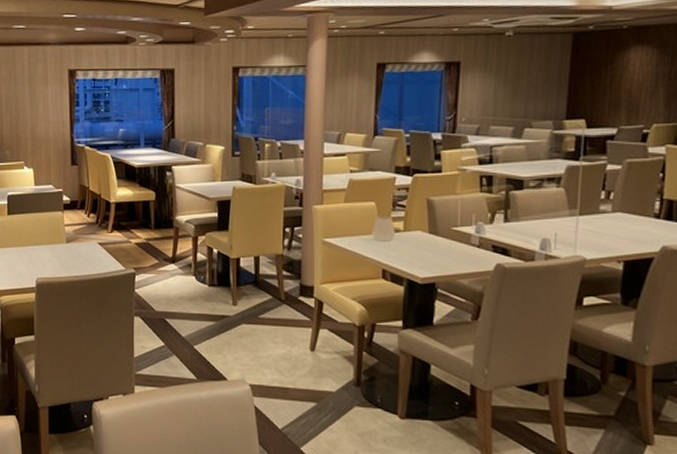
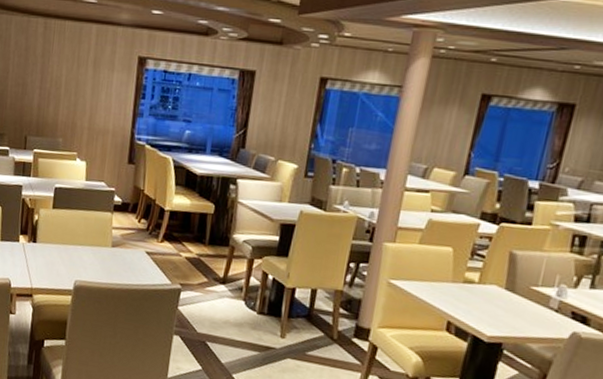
cup: present [372,215,395,241] -> none [443,263,469,293]

